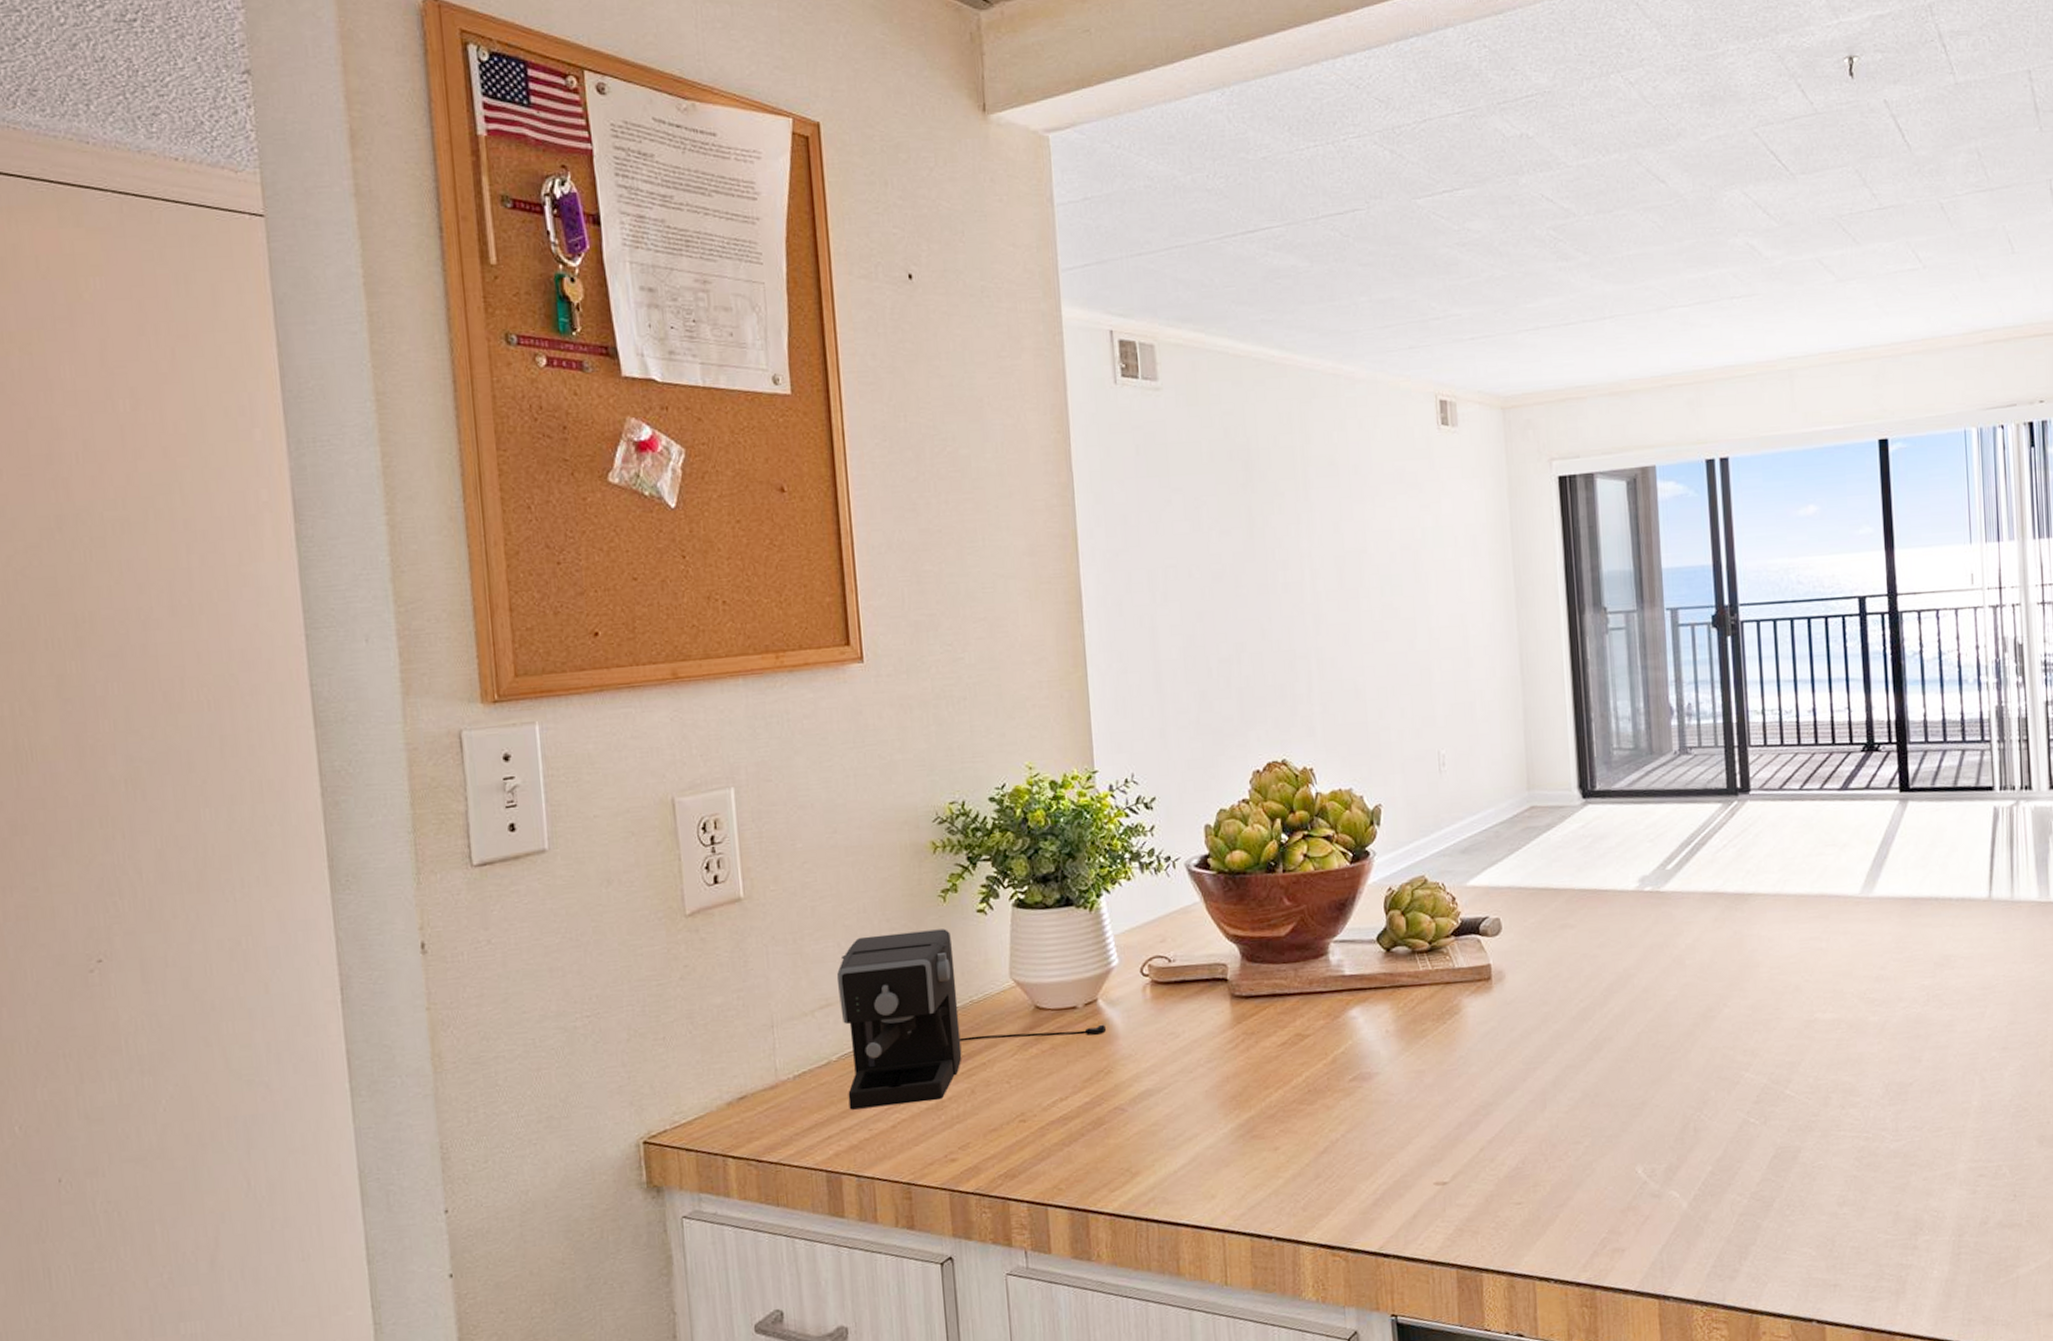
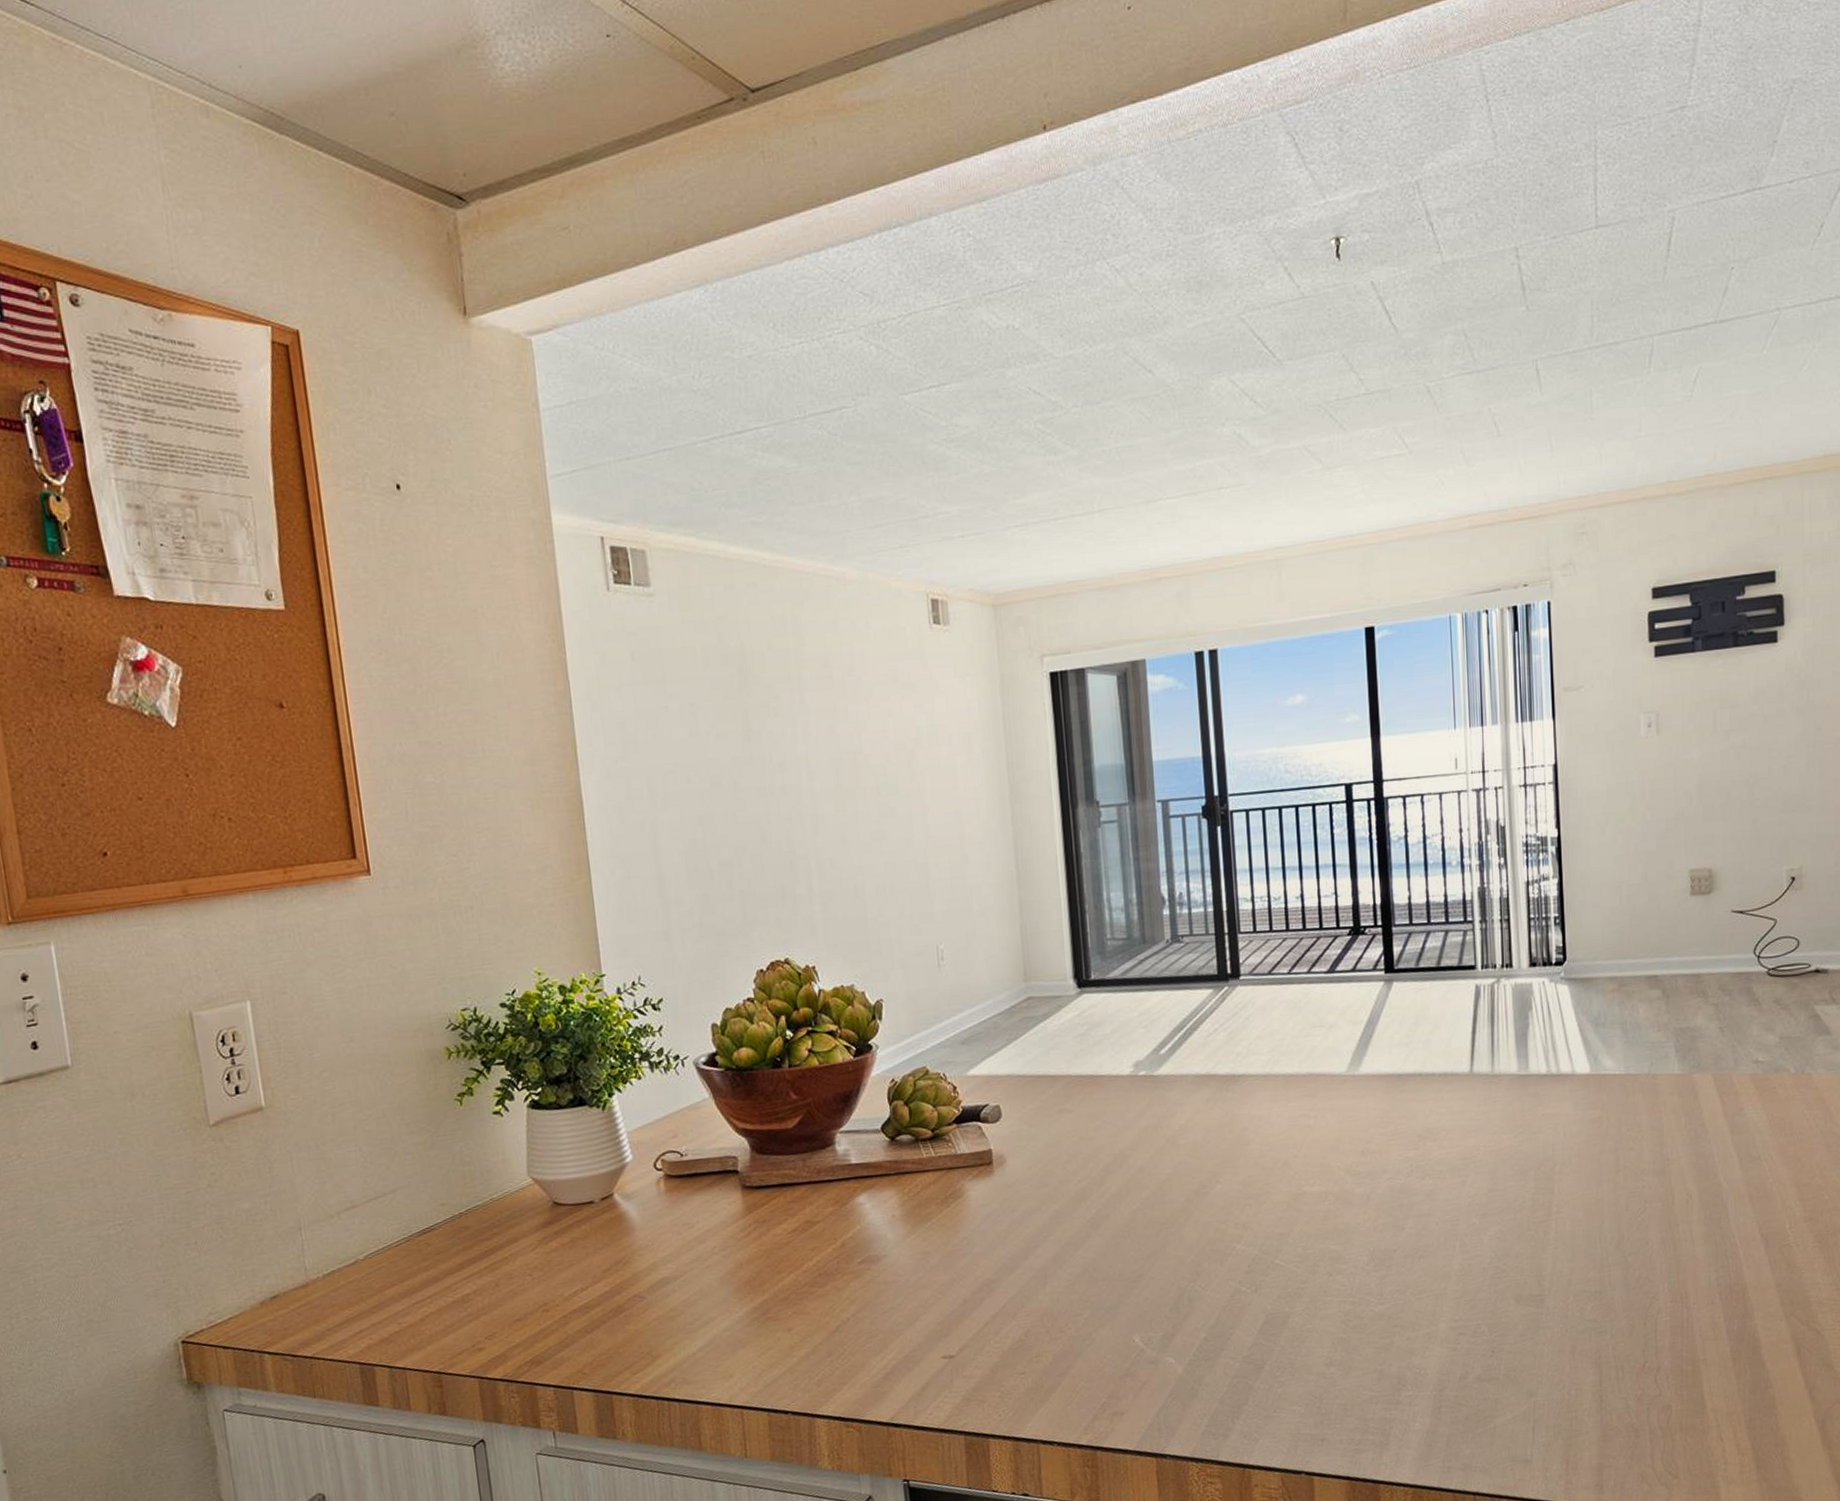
coffee maker: present [837,929,1107,1110] -> none [360,1131,624,1306]

